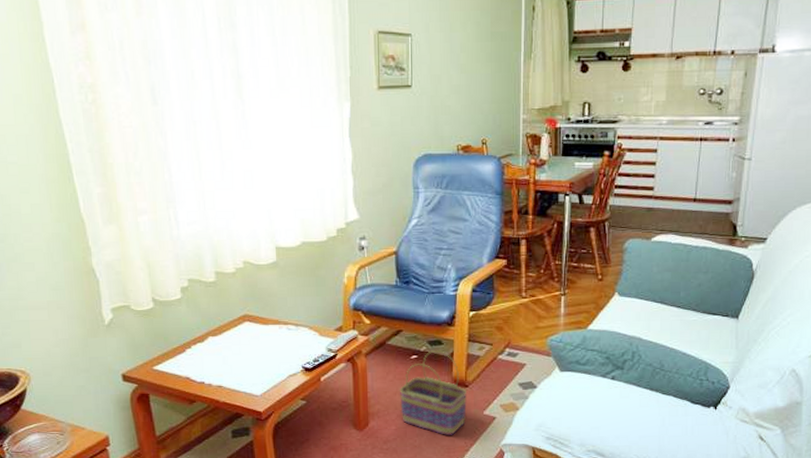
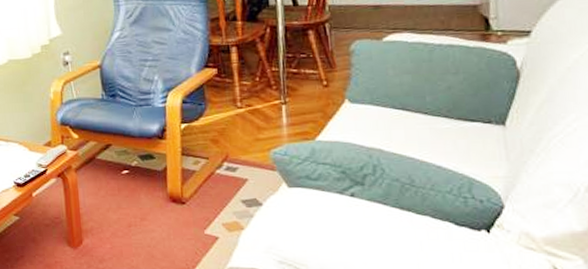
basket: present [399,350,467,435] -> none [112,165,185,256]

